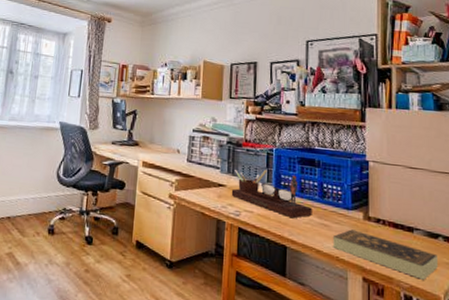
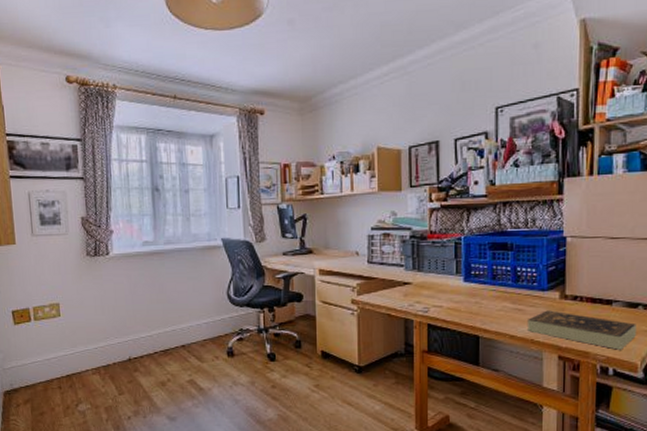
desk organizer: present [231,169,312,219] -> none [418,260,506,308]

